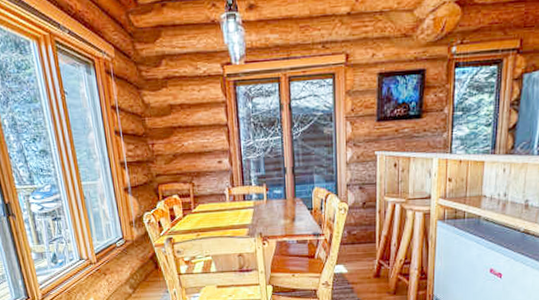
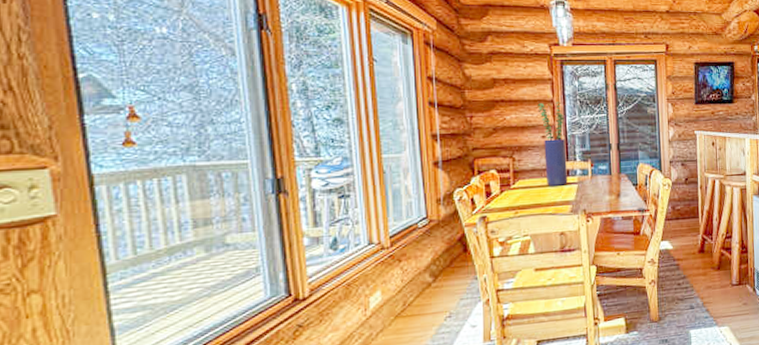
vase: none [213,120,244,210] -> present [537,97,568,186]

